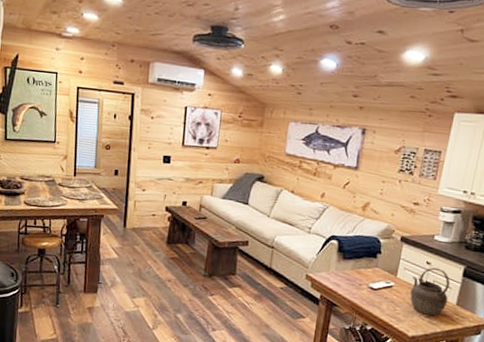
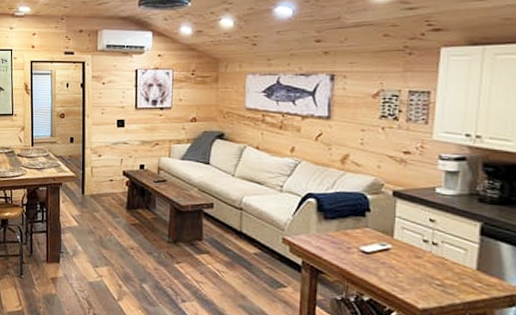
kettle: present [410,267,450,317] -> none [414,225,465,285]

